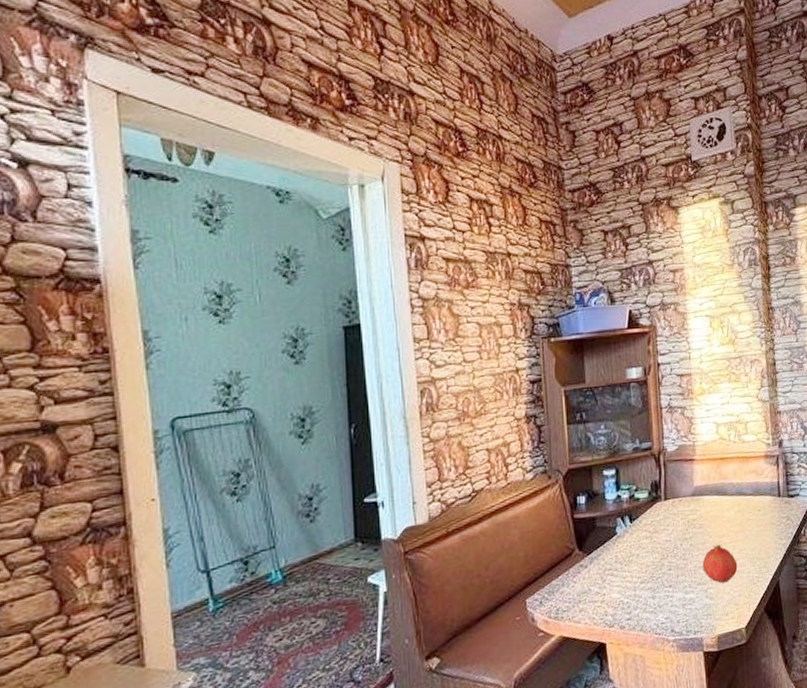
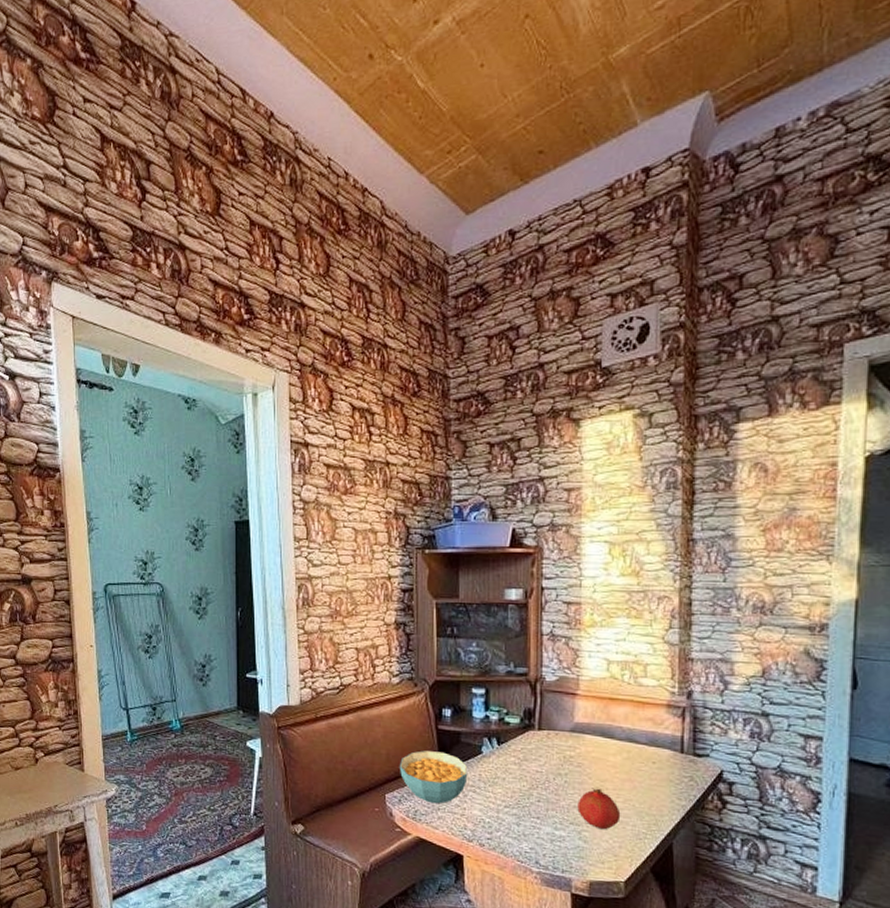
cereal bowl: none [539,541,604,598] -> present [400,751,467,804]

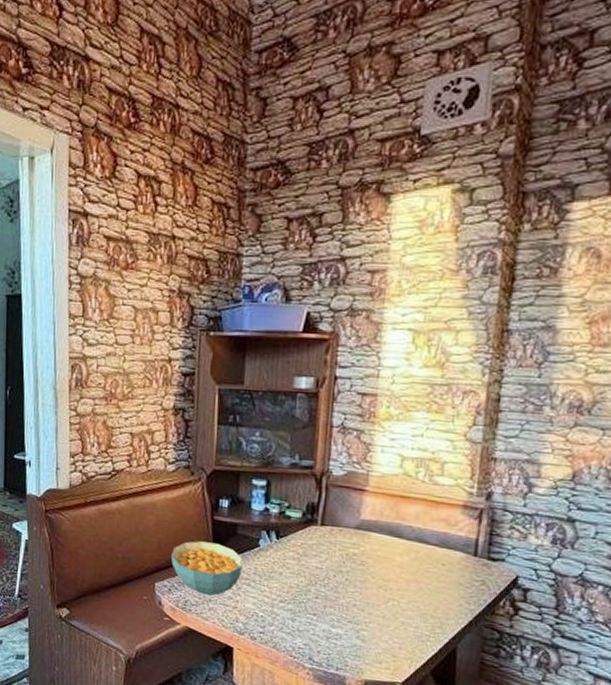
fruit: present [577,788,621,830] -> none [357,587,404,630]

